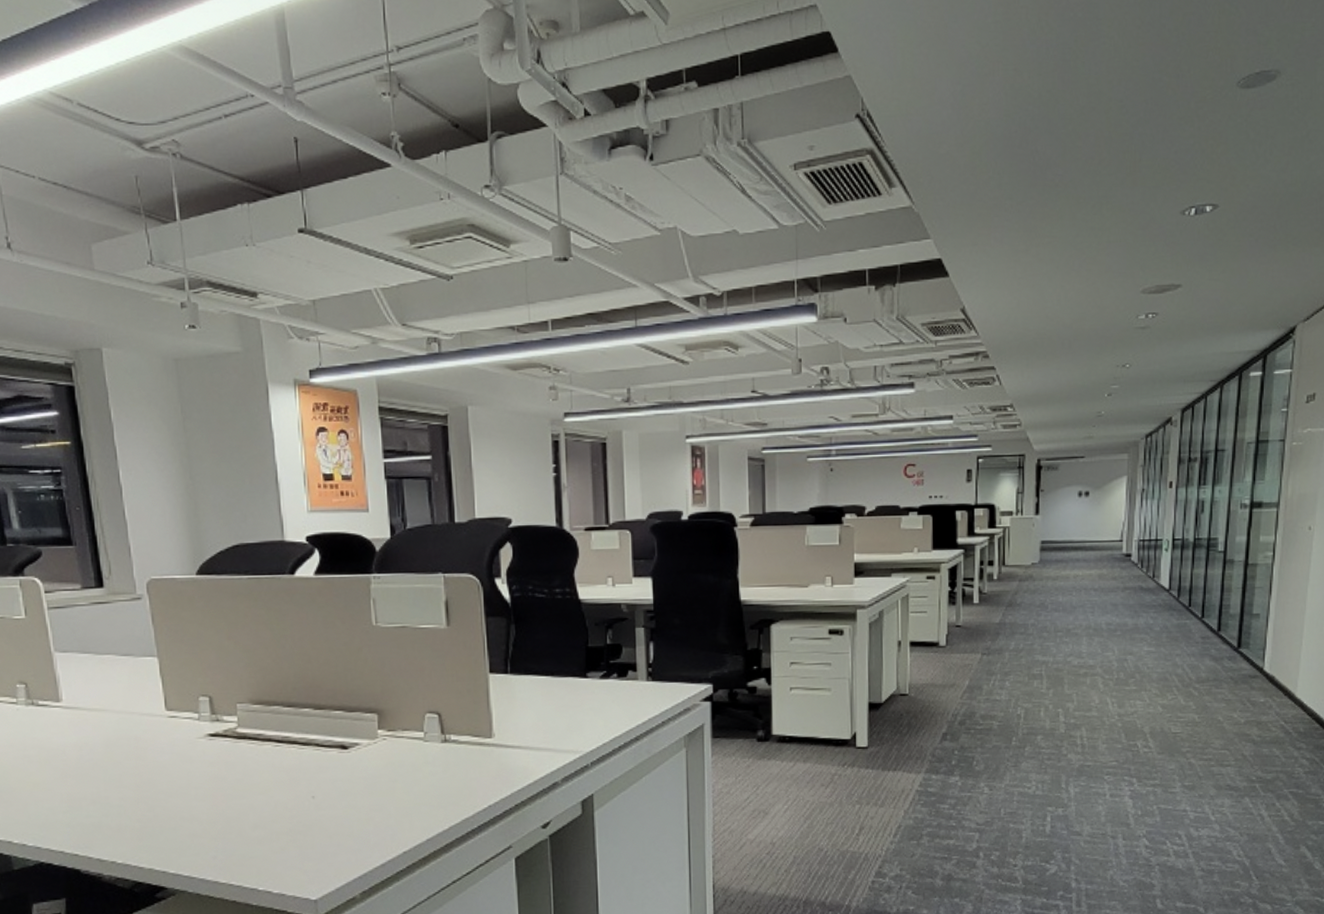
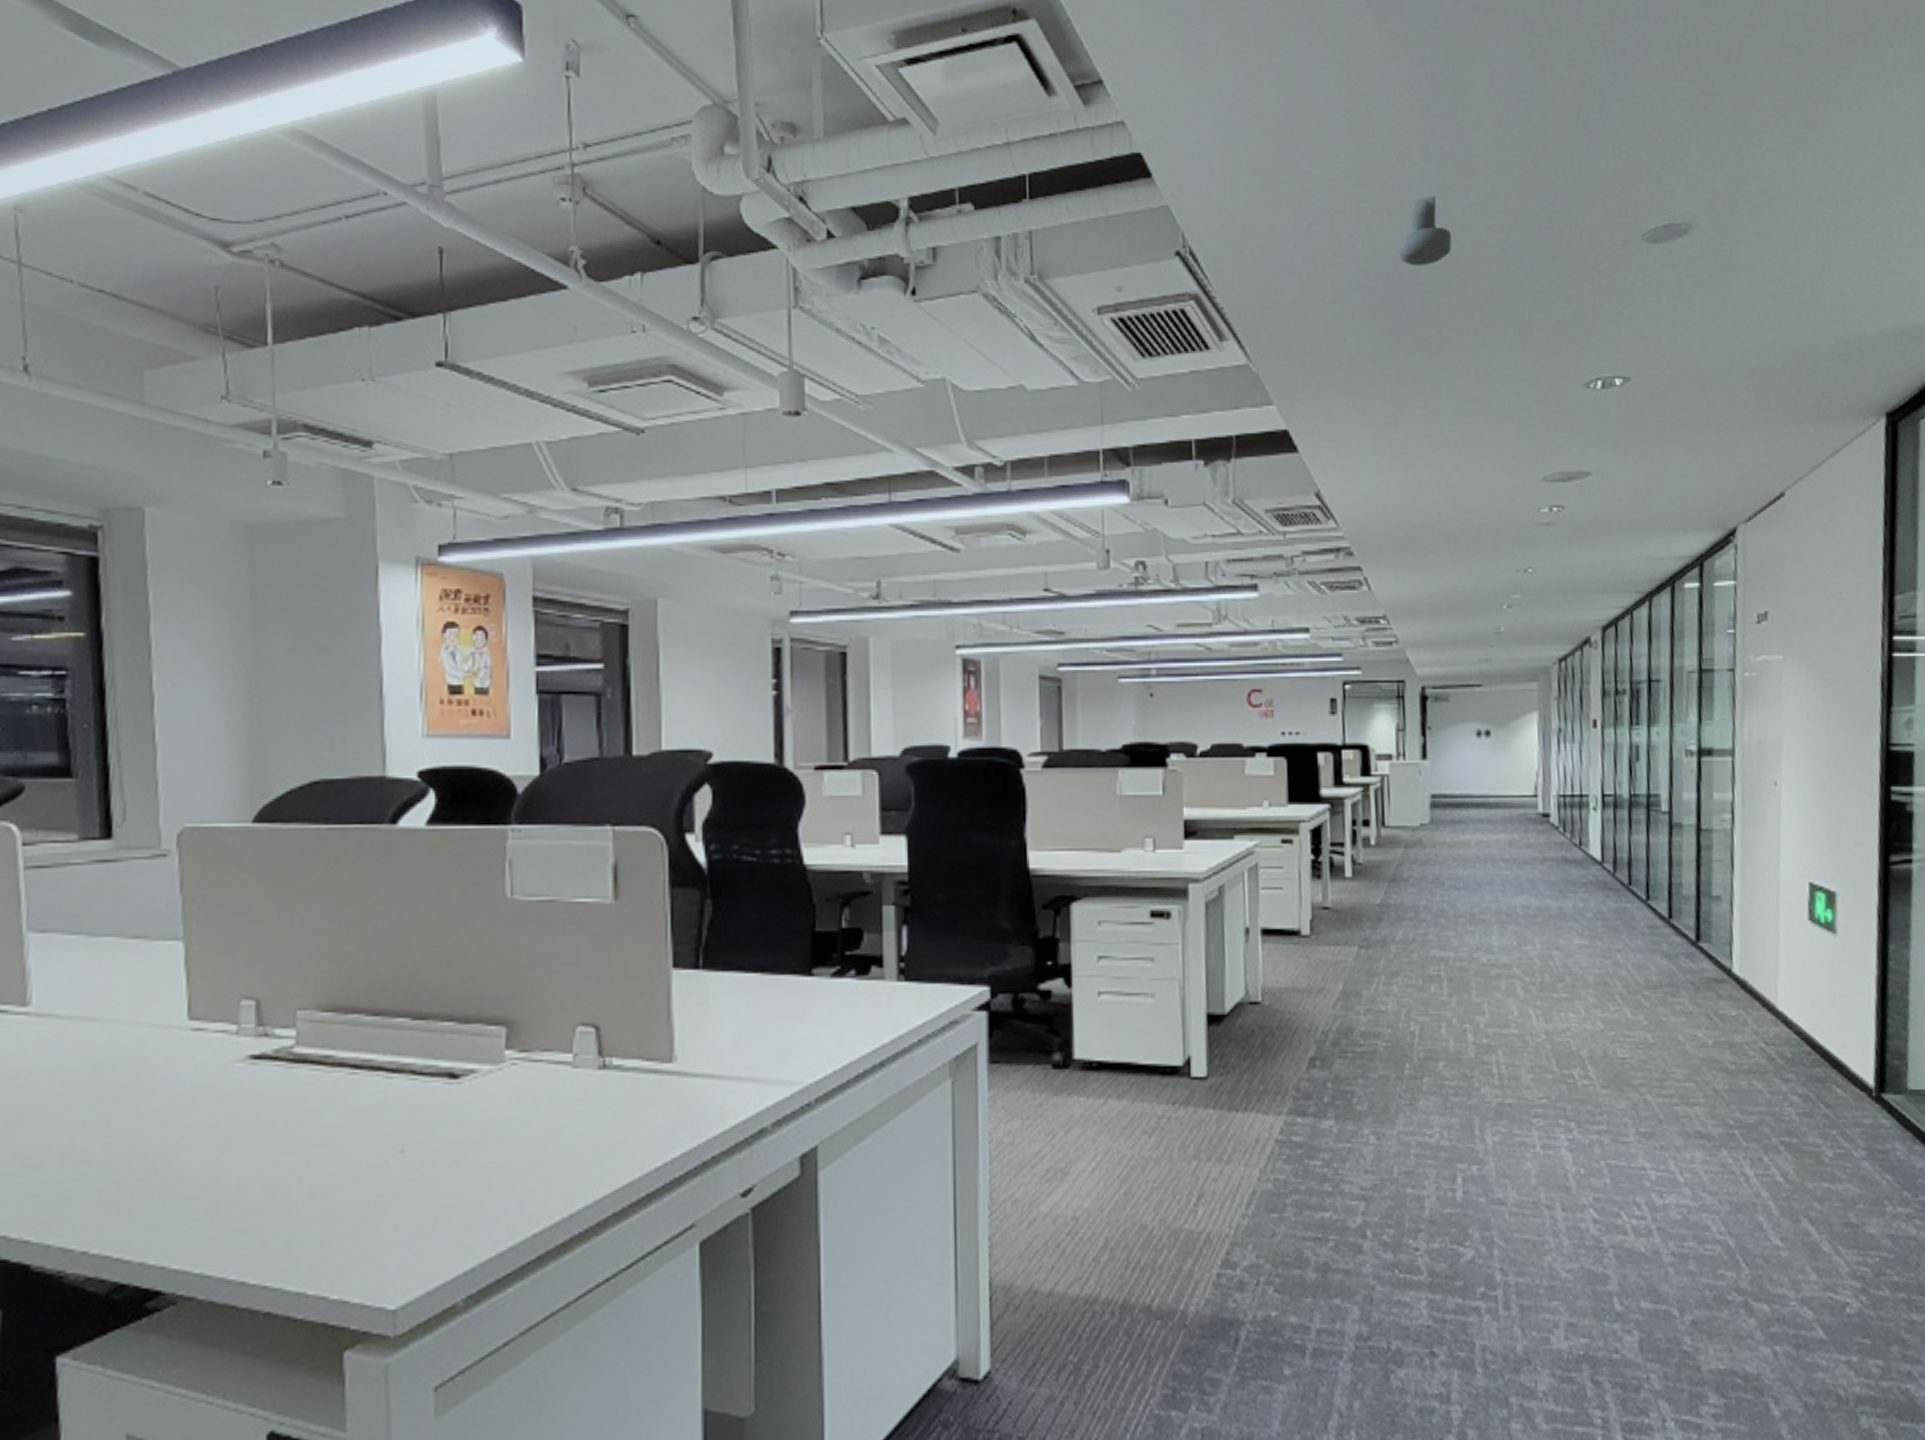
security camera: none [1035,57,1079,118] -> present [1398,196,1452,266]

